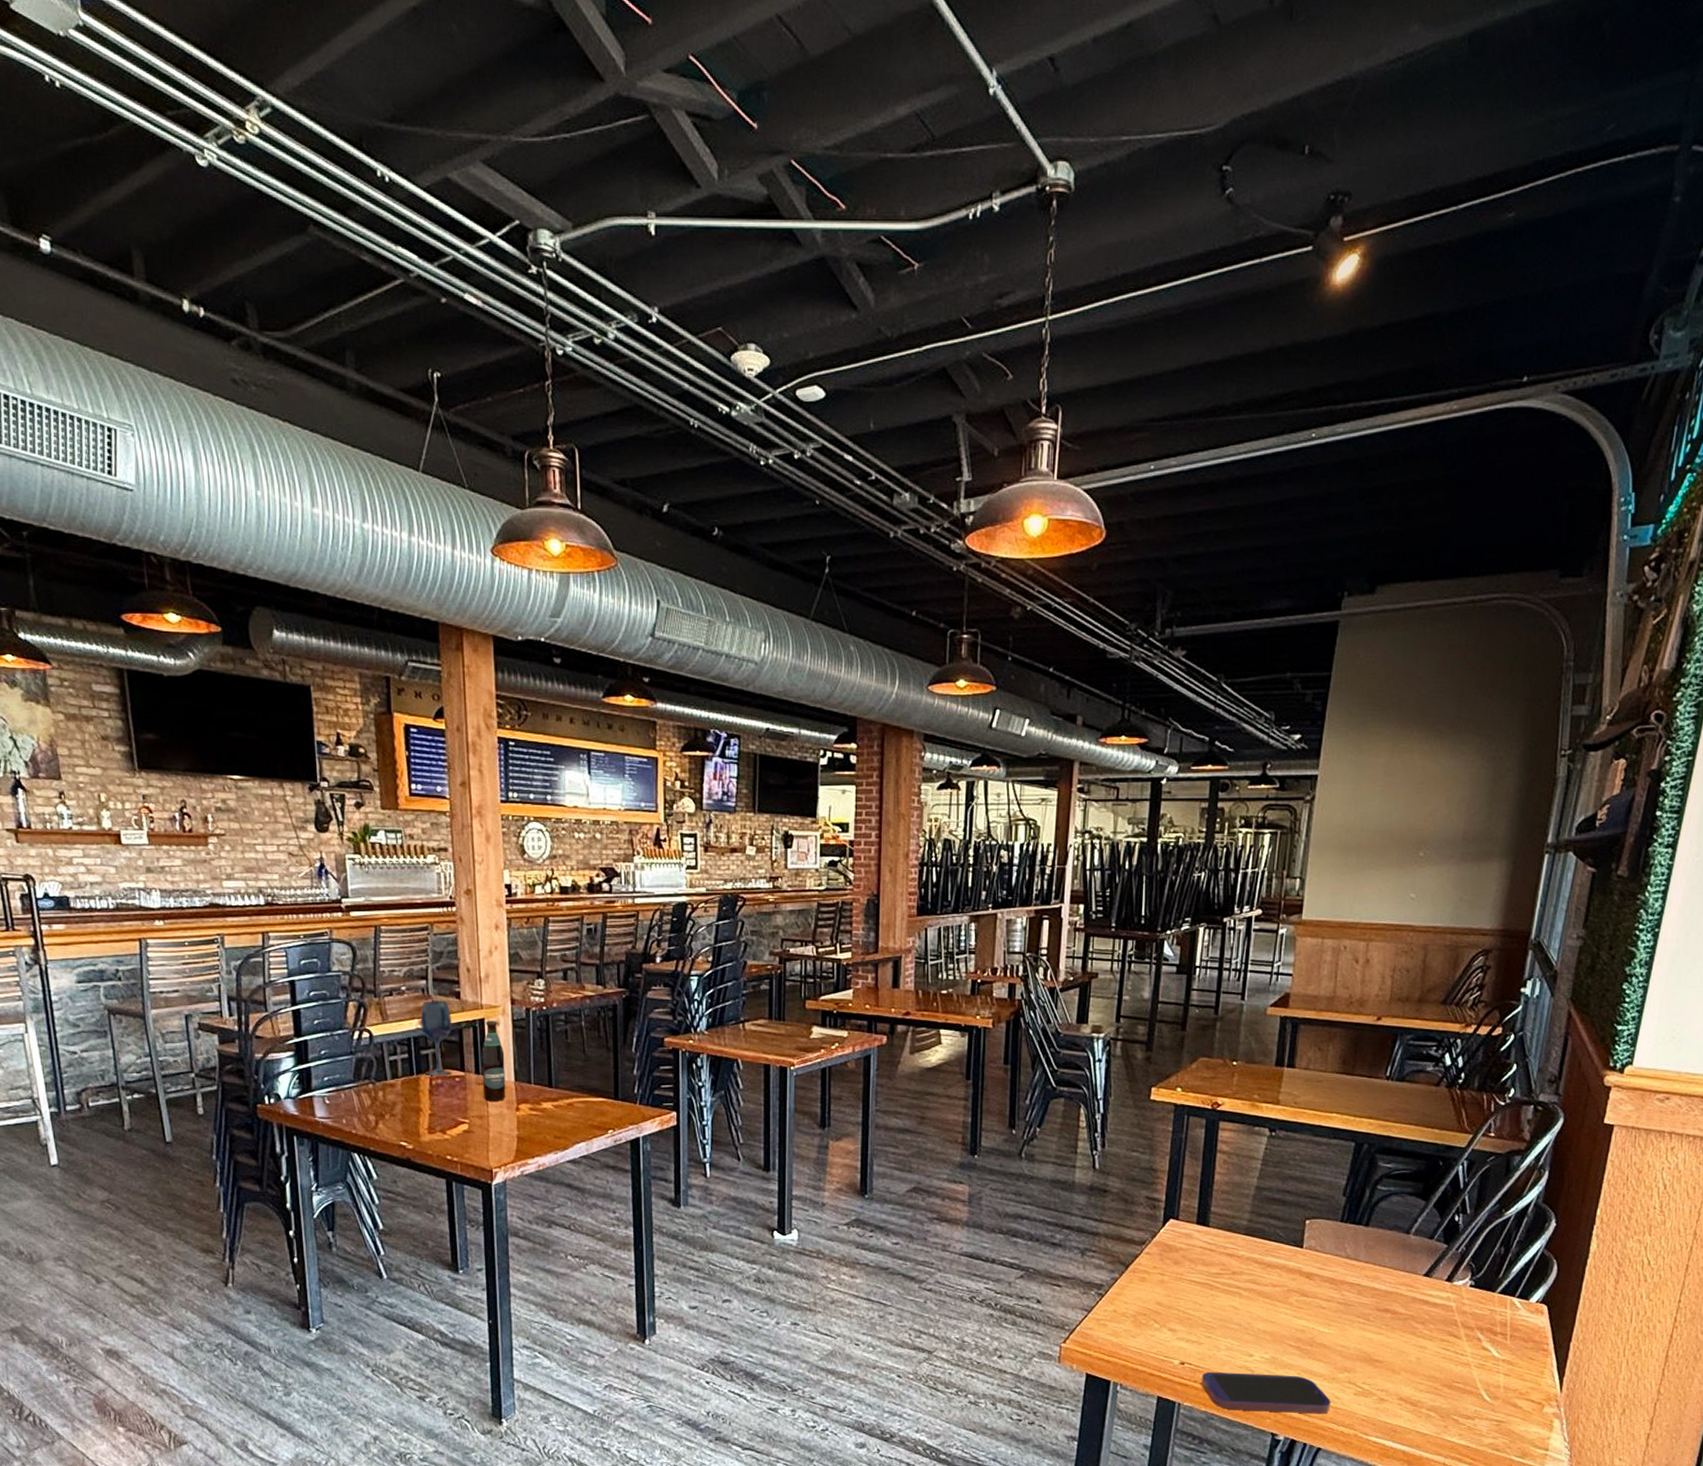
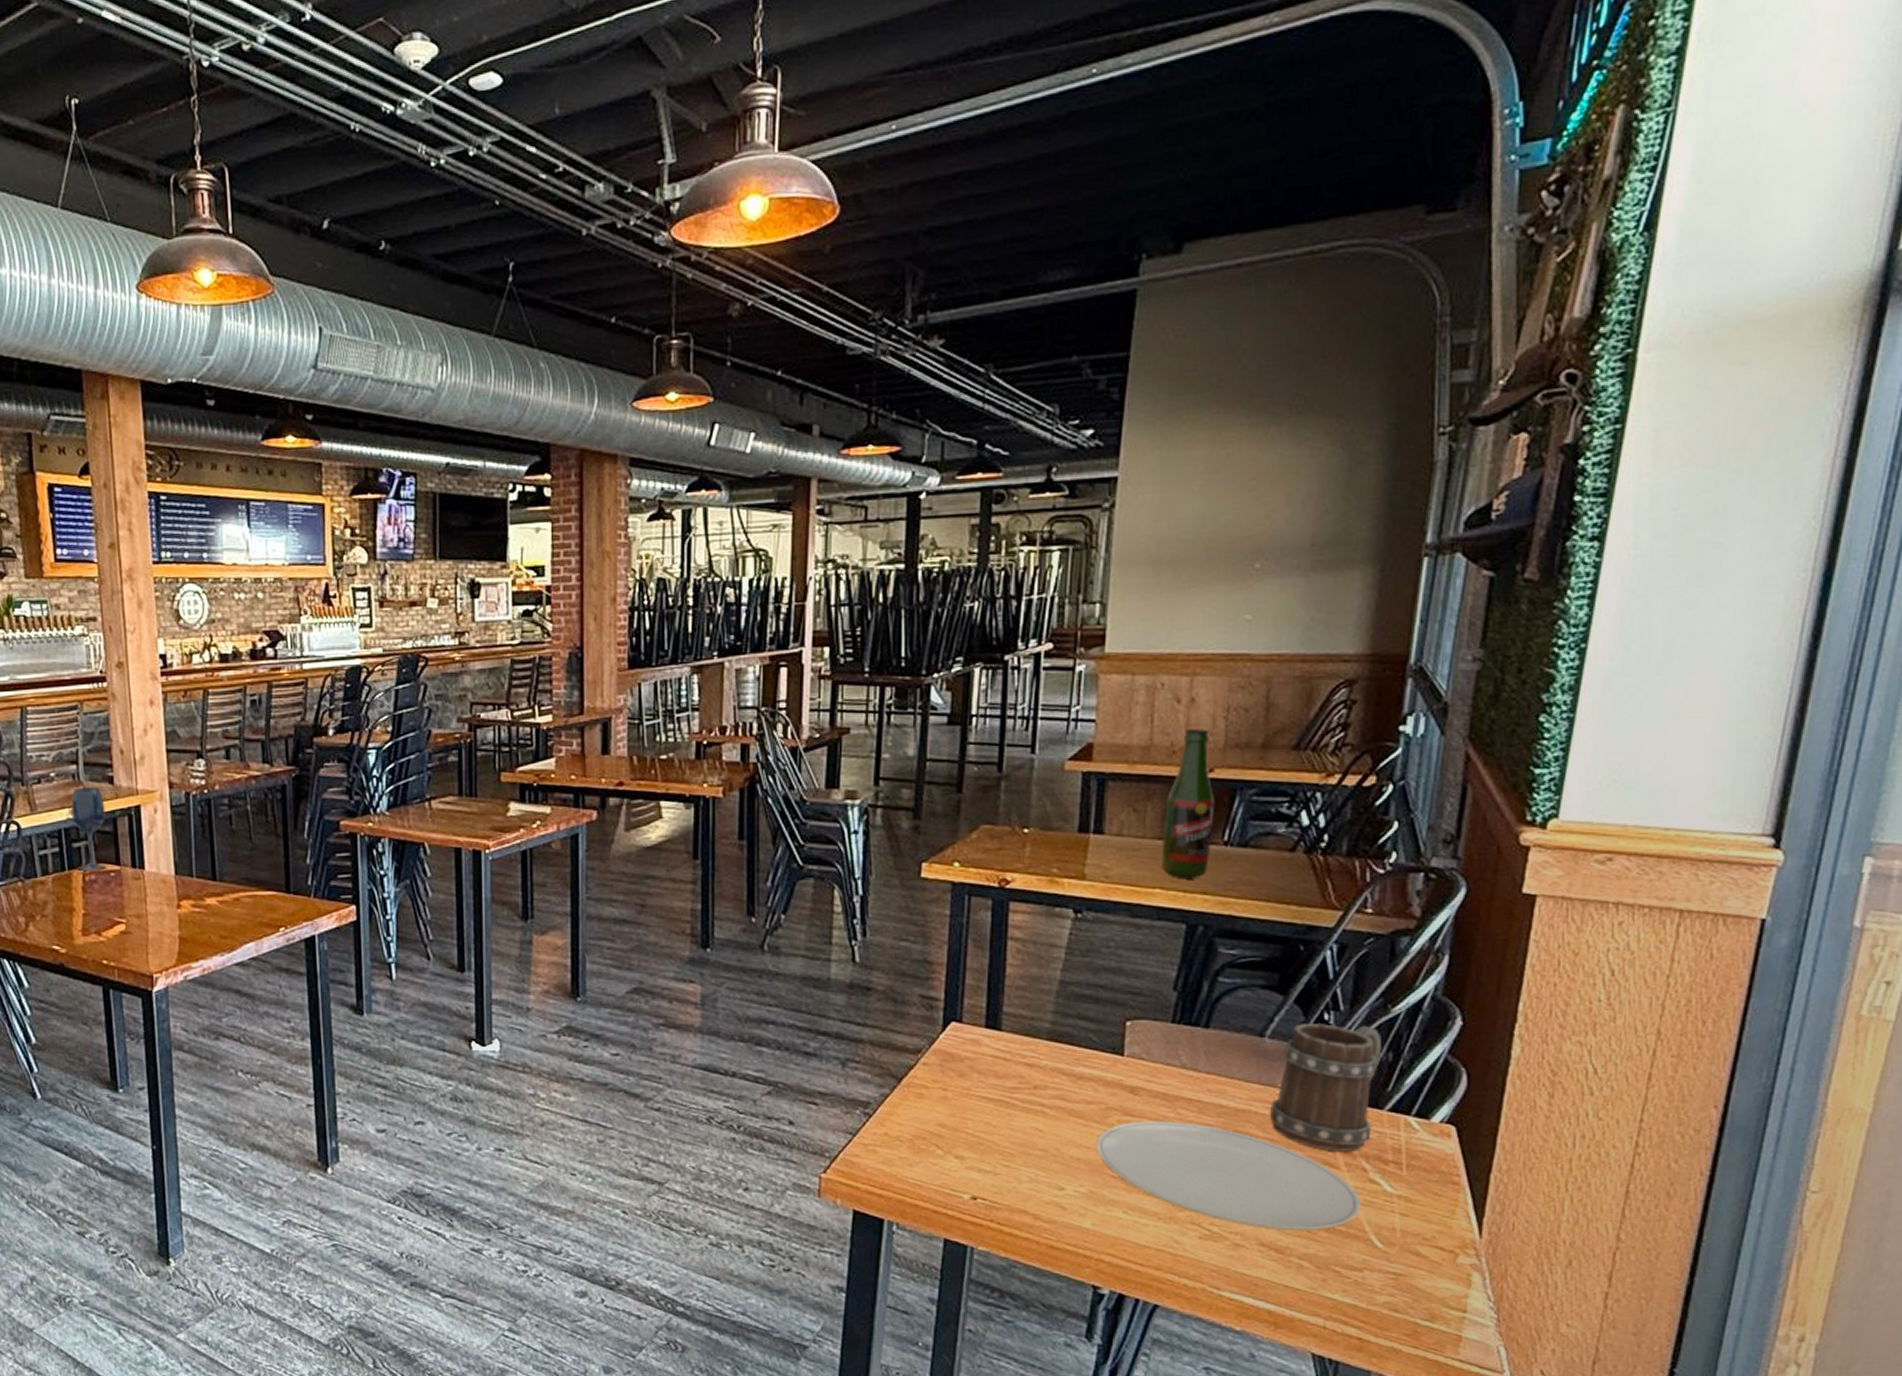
bottle: present [481,1021,506,1101] -> none [138,807,166,898]
mobile phone: present [1201,1371,1331,1414] -> none [999,1208,1169,1263]
plate: none [1279,1300,1476,1388] -> present [1096,1121,1362,1231]
beer bottle: none [1338,985,1381,1106] -> present [1161,729,1215,879]
beer mug: none [1410,1224,1497,1325] -> present [1269,1024,1382,1151]

